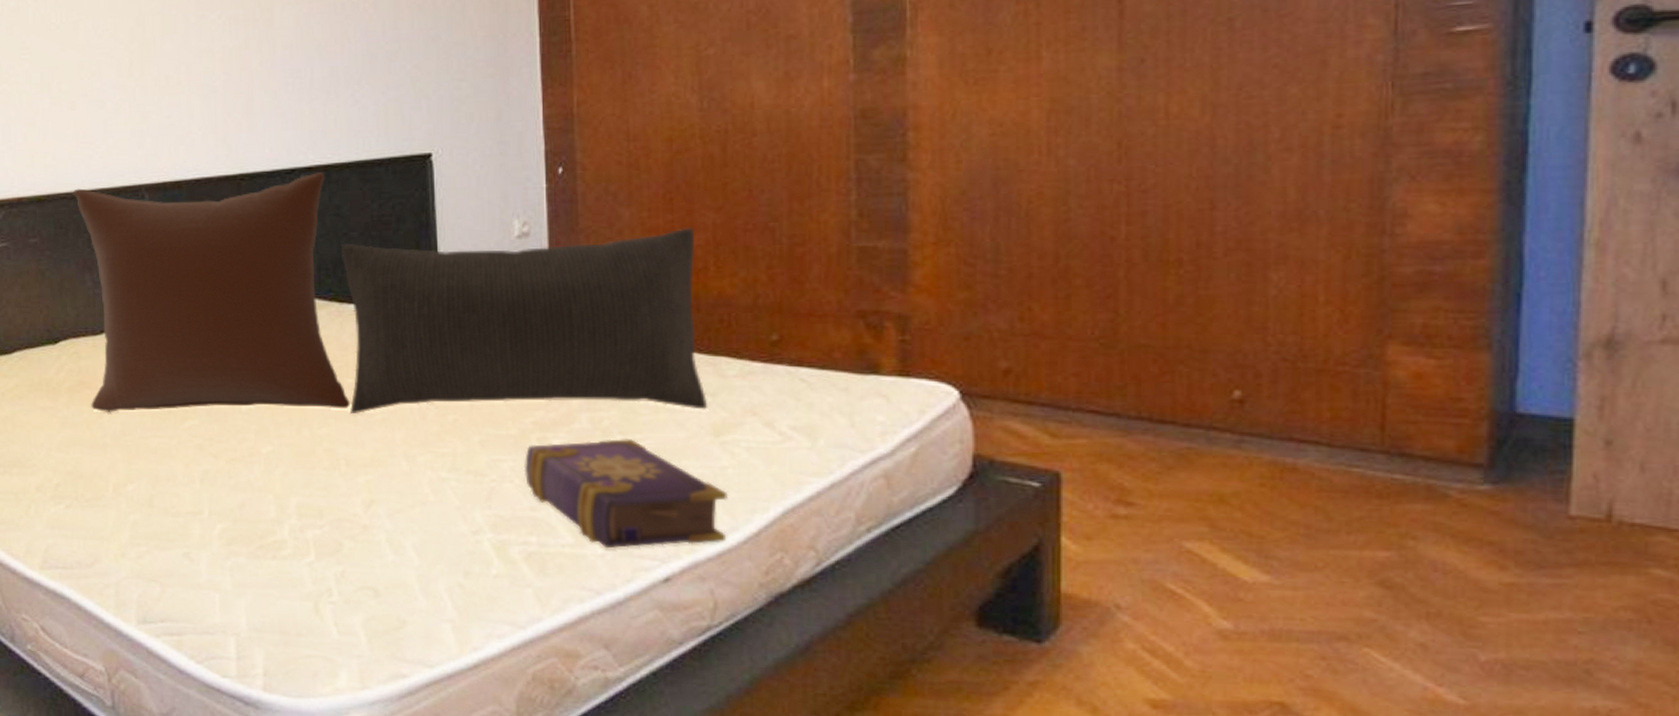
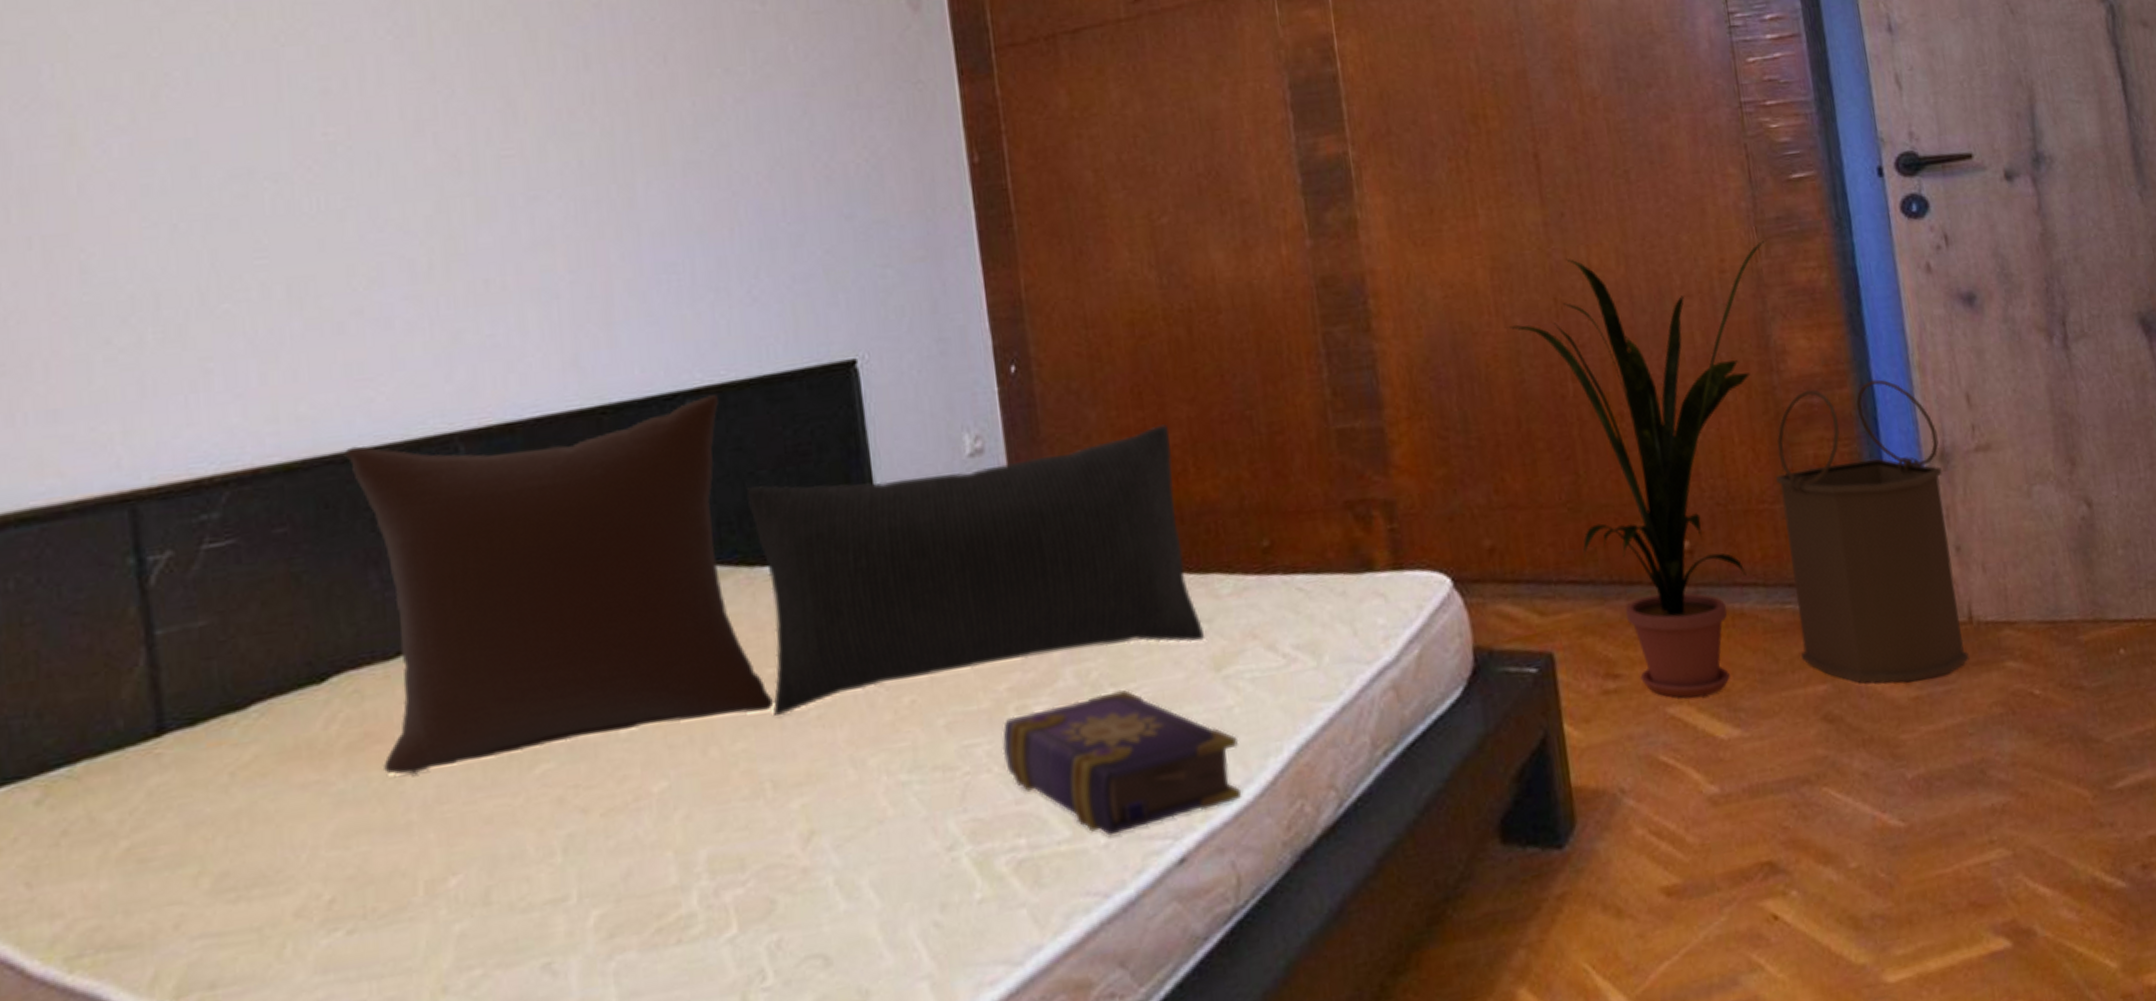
house plant: none [1057,97,1405,539] -> present [1506,240,1767,698]
basket: none [1362,254,1607,569] -> present [1776,379,1969,683]

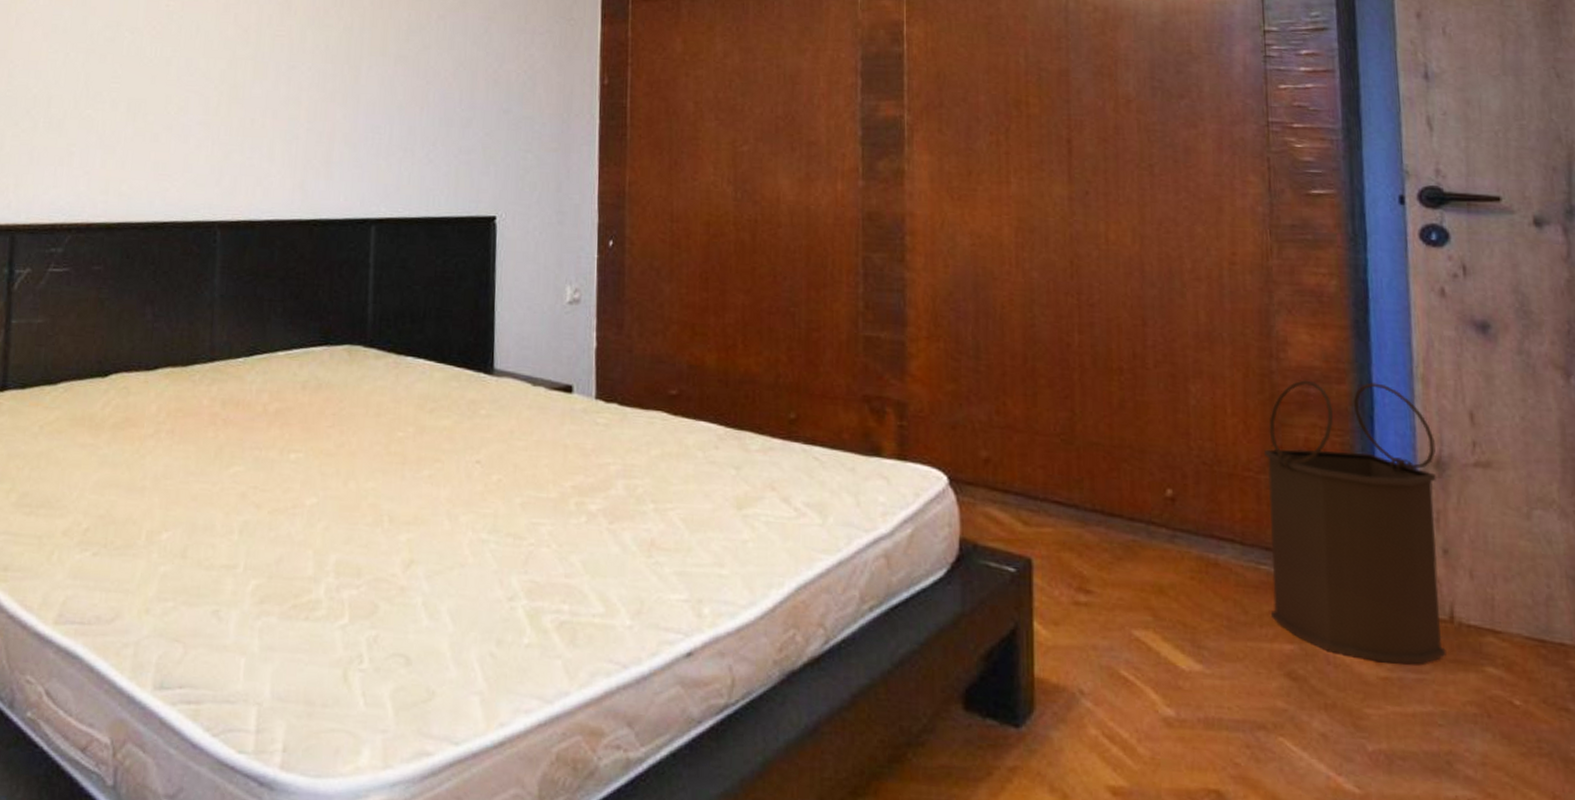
pillow: present [344,394,773,775] -> none [134,219,399,463]
pillow: present [747,424,1205,715] -> none [398,297,733,483]
book: present [1002,690,1243,836] -> none [561,507,749,621]
house plant: present [1506,240,1767,698] -> none [1024,229,1280,629]

